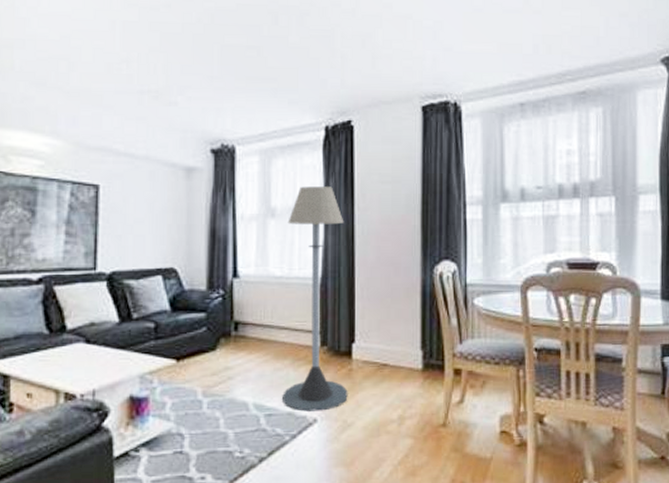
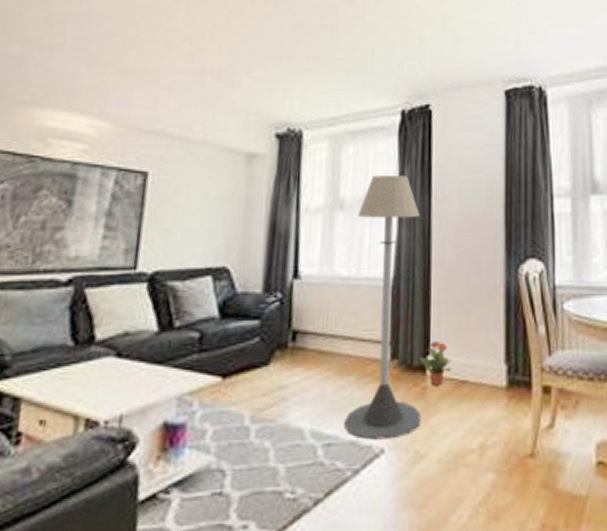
potted plant: none [346,330,375,369] -> present [419,340,453,387]

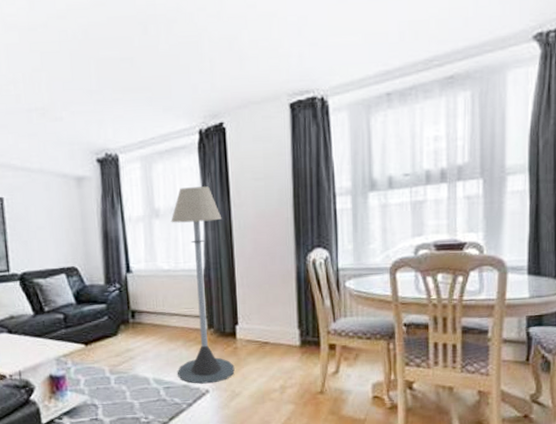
potted plant: present [419,340,453,387] -> none [230,314,256,347]

